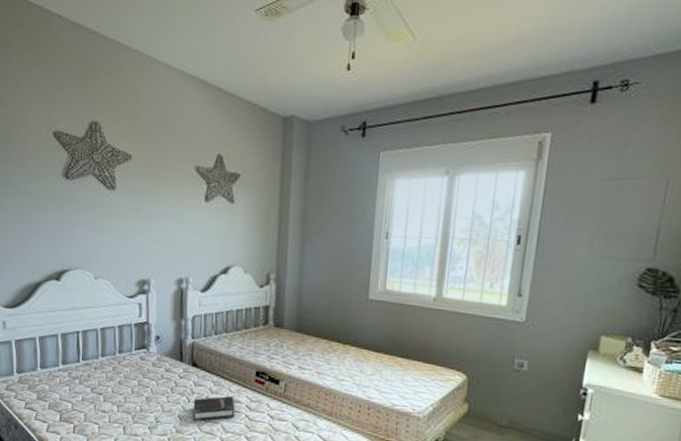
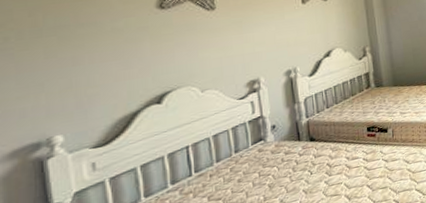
hardback book: present [192,395,235,422] -> none [315,155,355,191]

